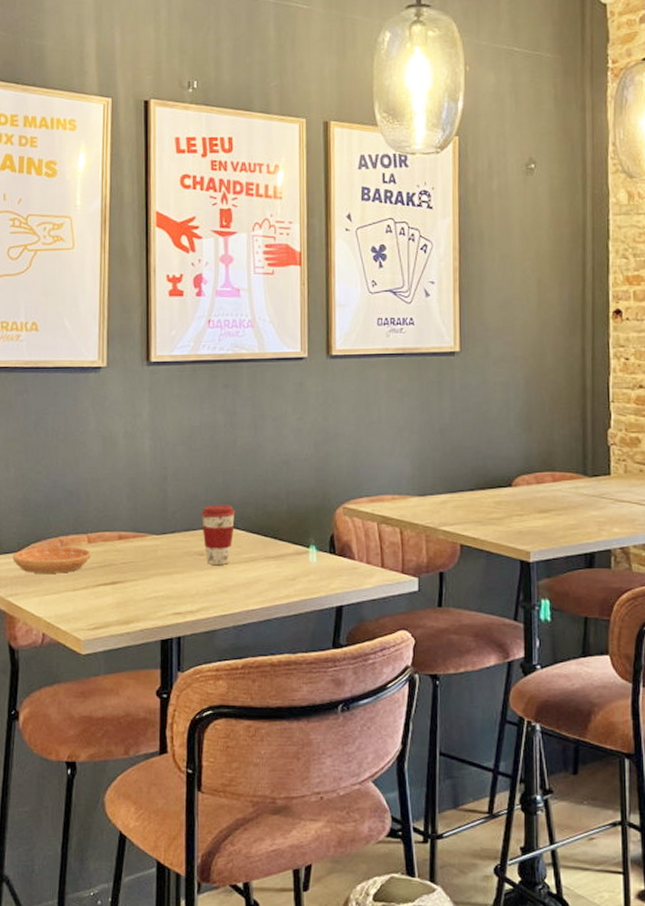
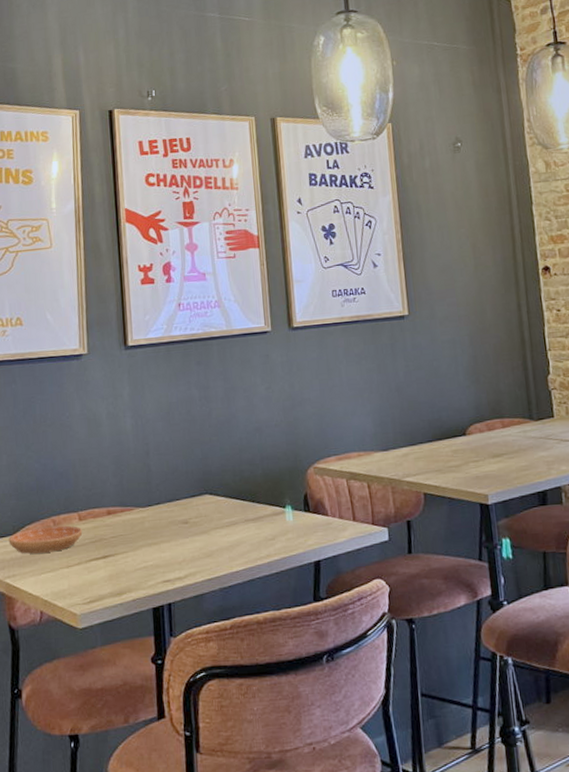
coffee cup: present [200,505,236,565] -> none [182,473,215,532]

